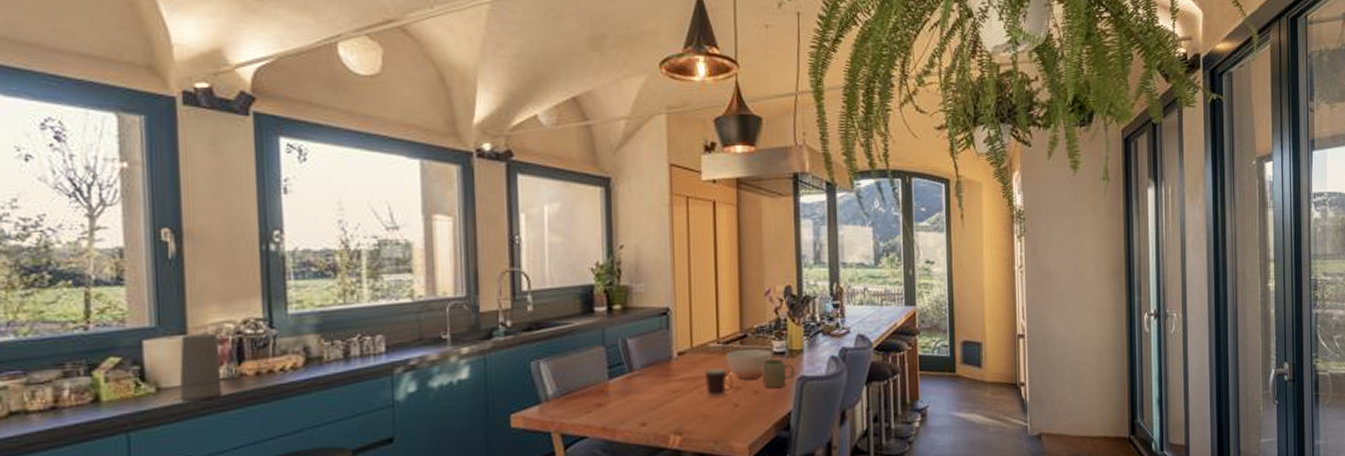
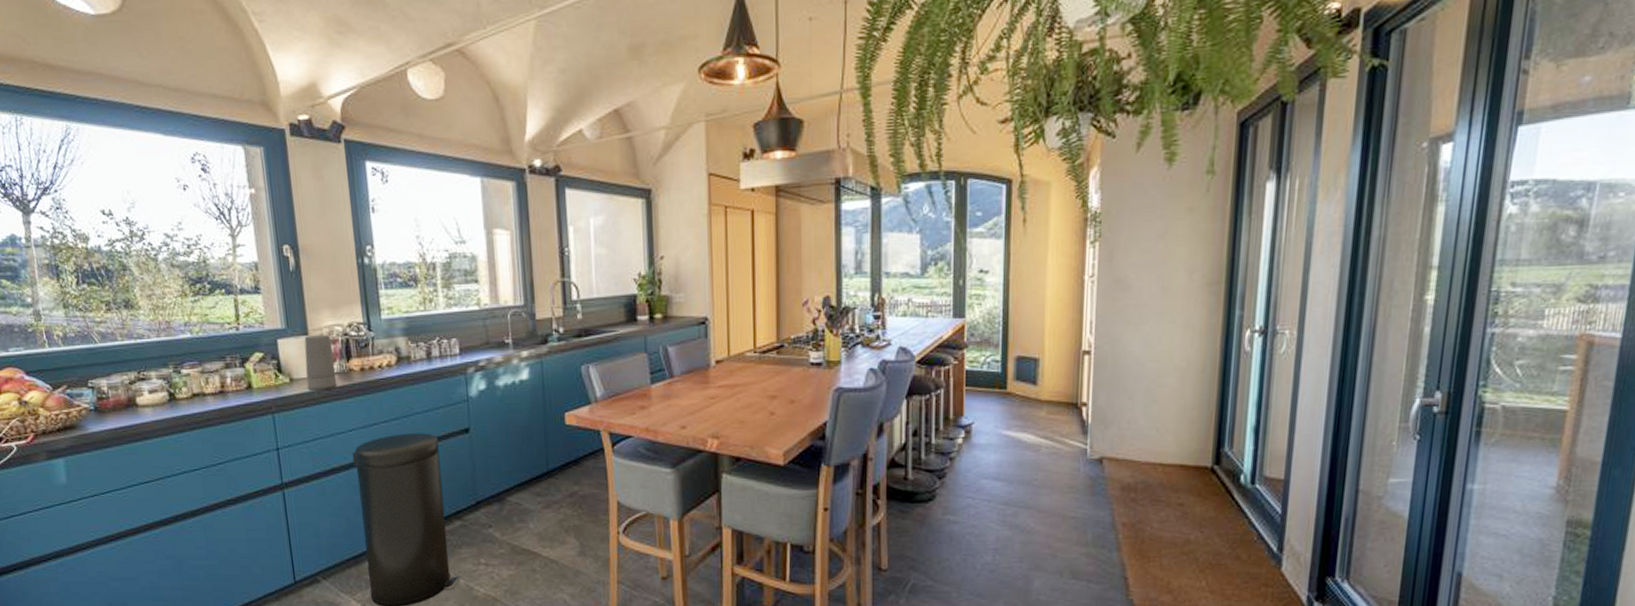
mug: present [704,368,734,397] -> none [741,377,770,404]
bowl: present [725,348,773,380] -> none [762,358,809,389]
mug: present [762,358,794,389] -> none [799,369,831,399]

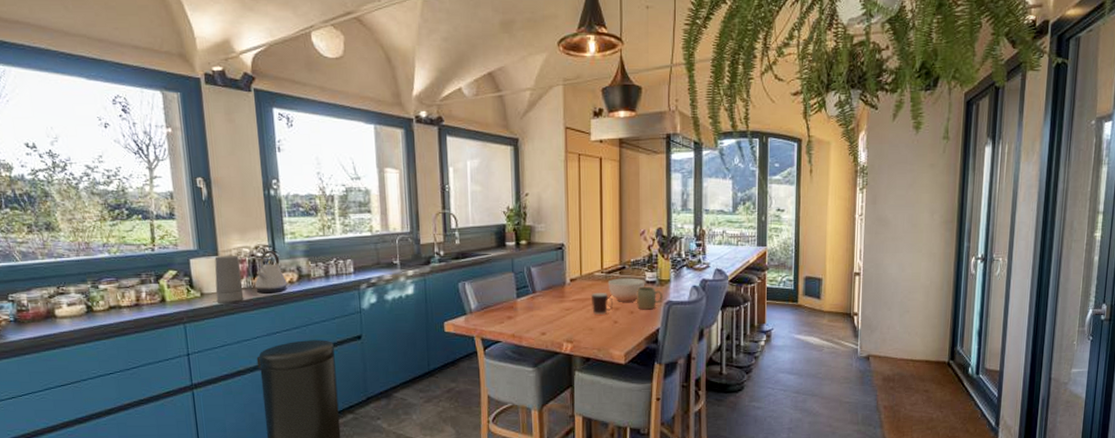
kettle: none [348,328,385,380] -> present [254,250,287,295]
mug: none [741,377,770,404] -> present [590,293,614,315]
bowl: none [762,358,809,389] -> present [607,278,645,302]
mug: none [799,369,831,399] -> present [637,286,663,310]

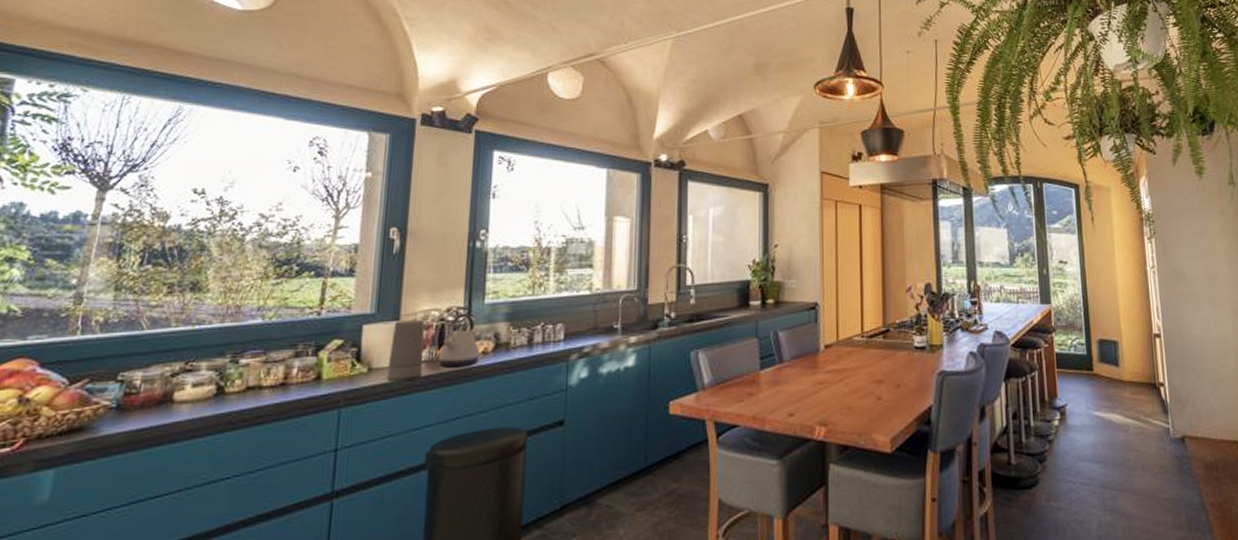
mug: present [590,293,614,315] -> none [849,362,877,390]
bowl: present [607,278,645,302] -> none [869,343,914,373]
mug: present [637,286,663,310] -> none [904,352,935,383]

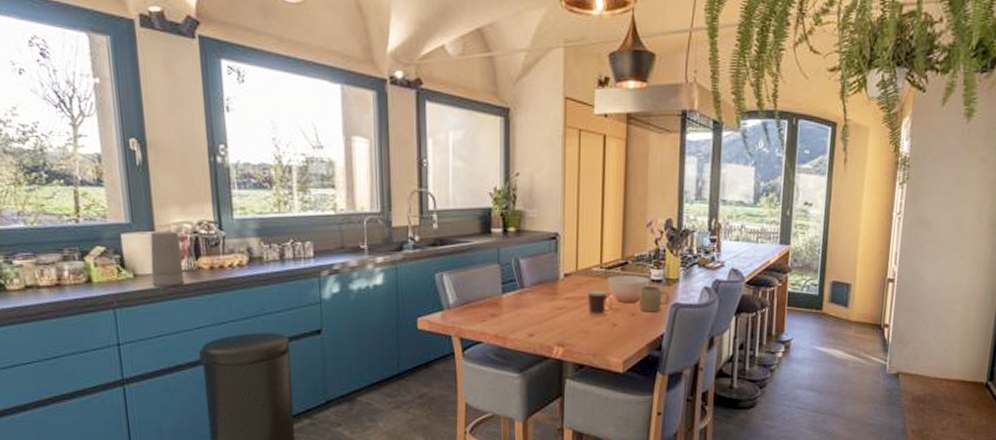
kettle: present [438,313,480,369] -> none [197,227,235,279]
mug: none [849,362,877,390] -> present [587,291,613,316]
bowl: none [869,343,914,373] -> present [607,275,650,303]
mug: none [904,352,935,383] -> present [640,285,669,312]

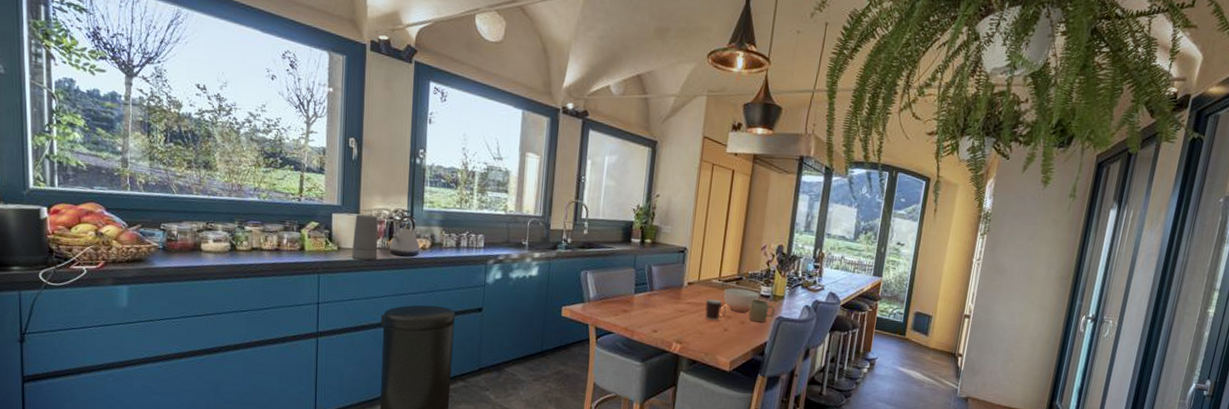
kettle: none [197,227,235,279] -> present [389,215,420,258]

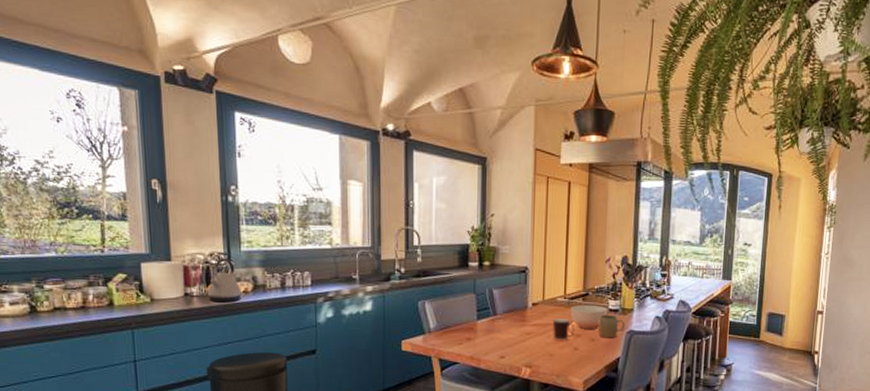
canister: present [351,214,378,262] -> none [166,260,196,312]

